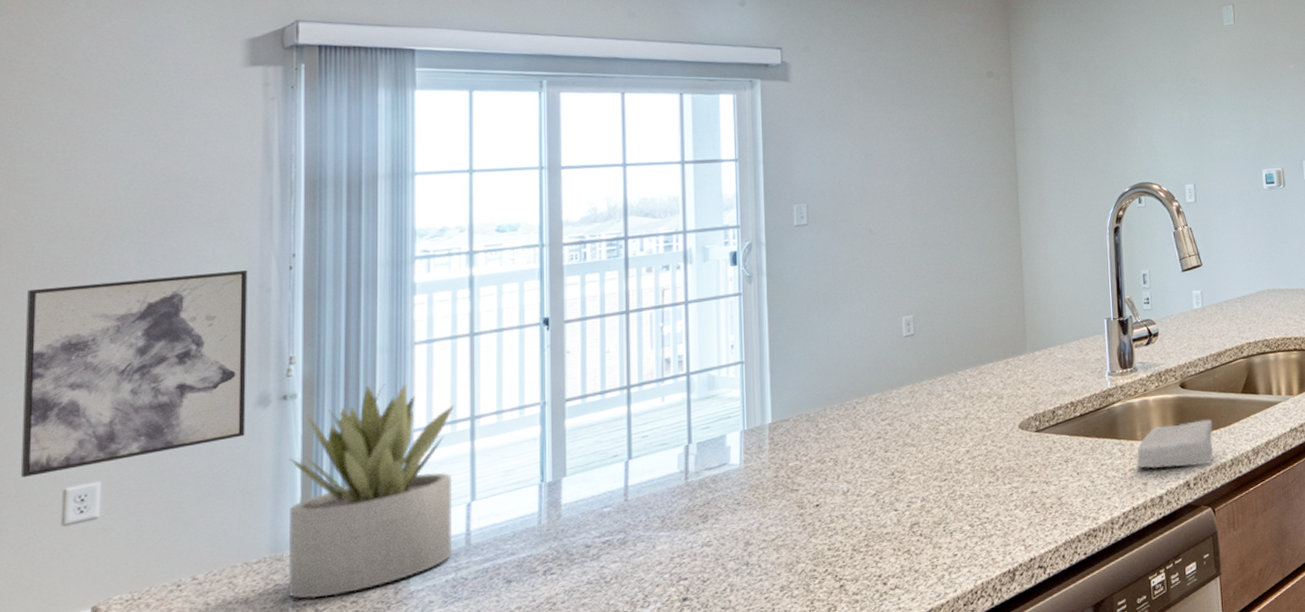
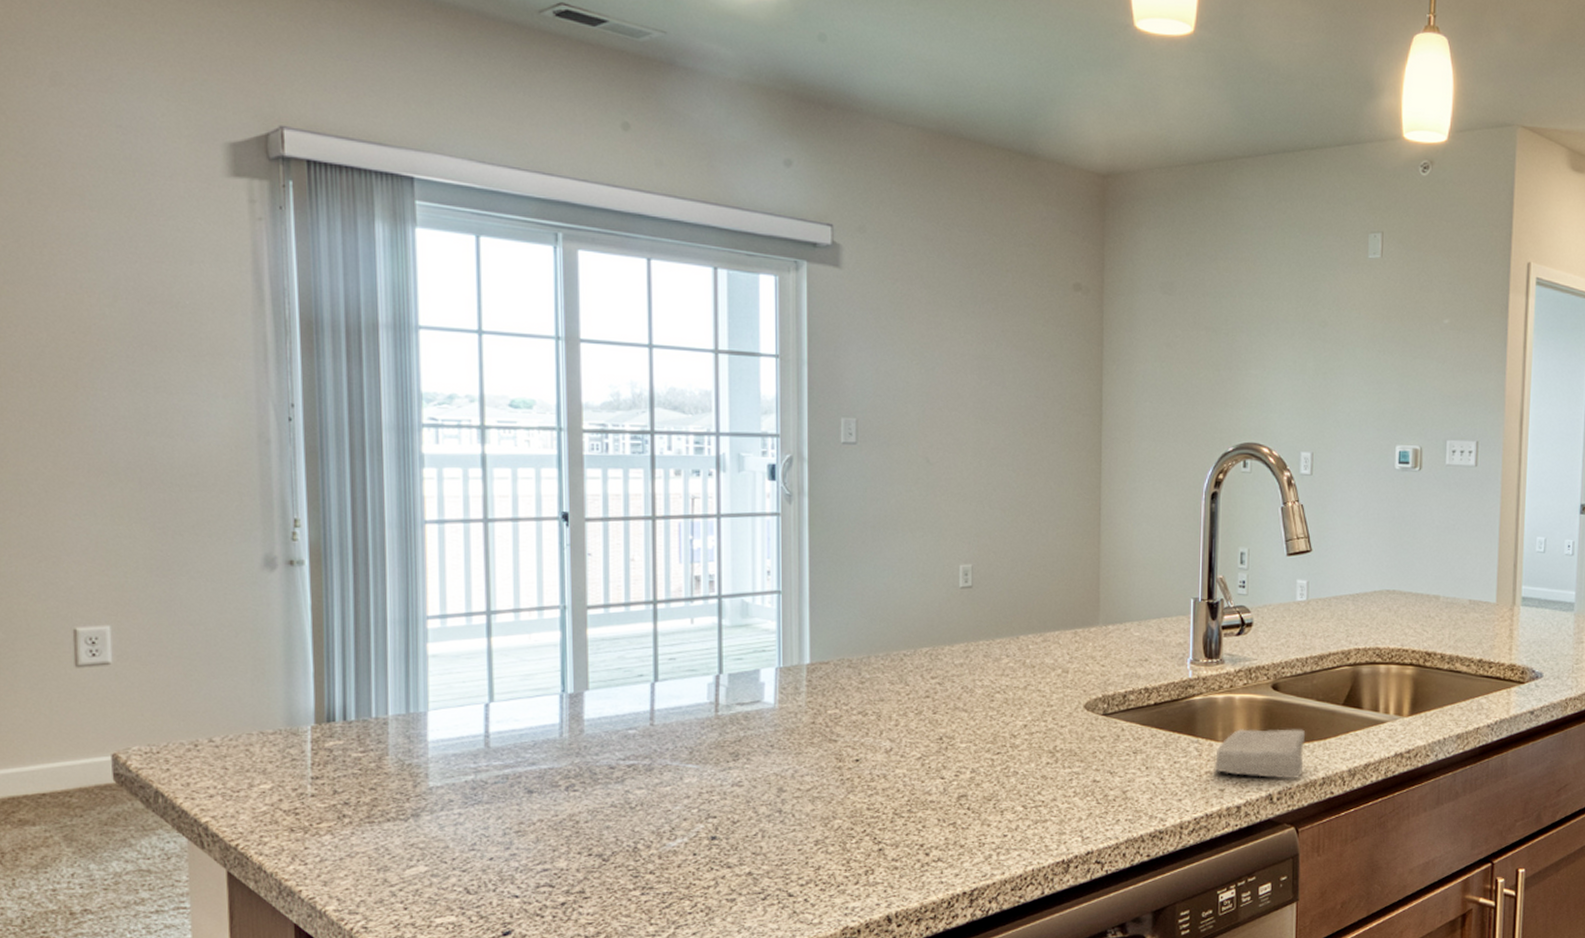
wall art: present [20,270,248,477] -> none [18,407,253,611]
succulent plant: present [289,383,455,599] -> none [299,562,472,780]

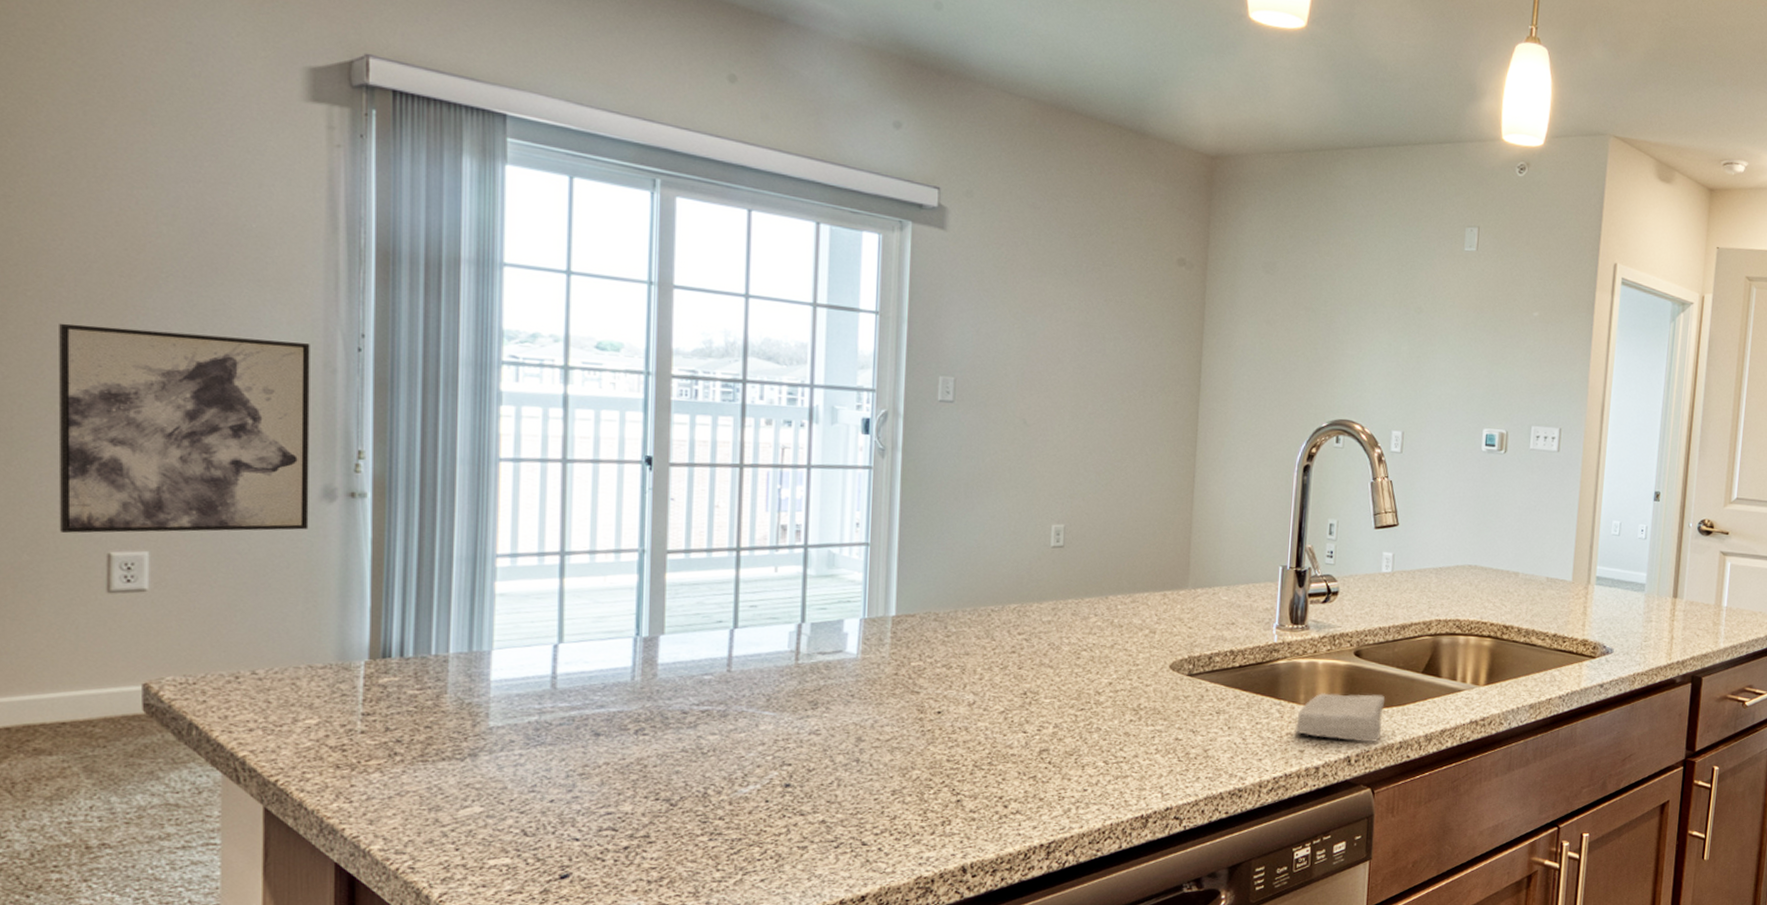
wall art: none [18,407,253,611] -> present [58,323,310,533]

